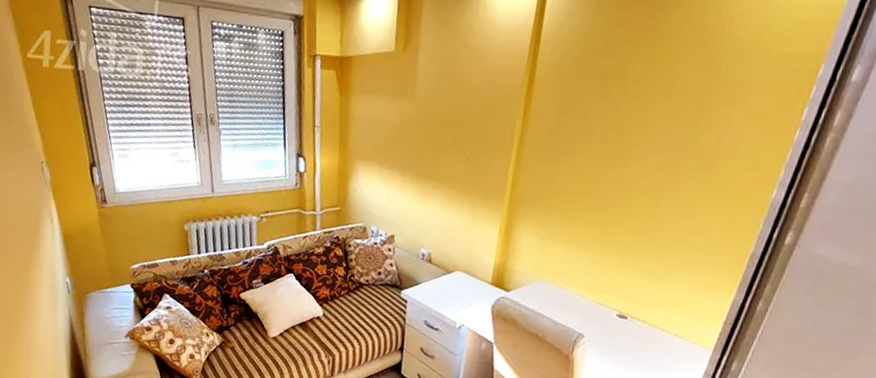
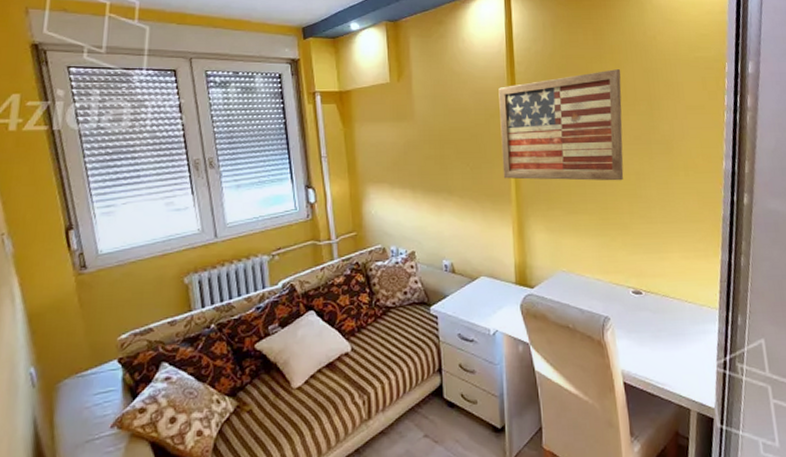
wall art: none [500,59,673,195] -> present [498,69,624,181]

